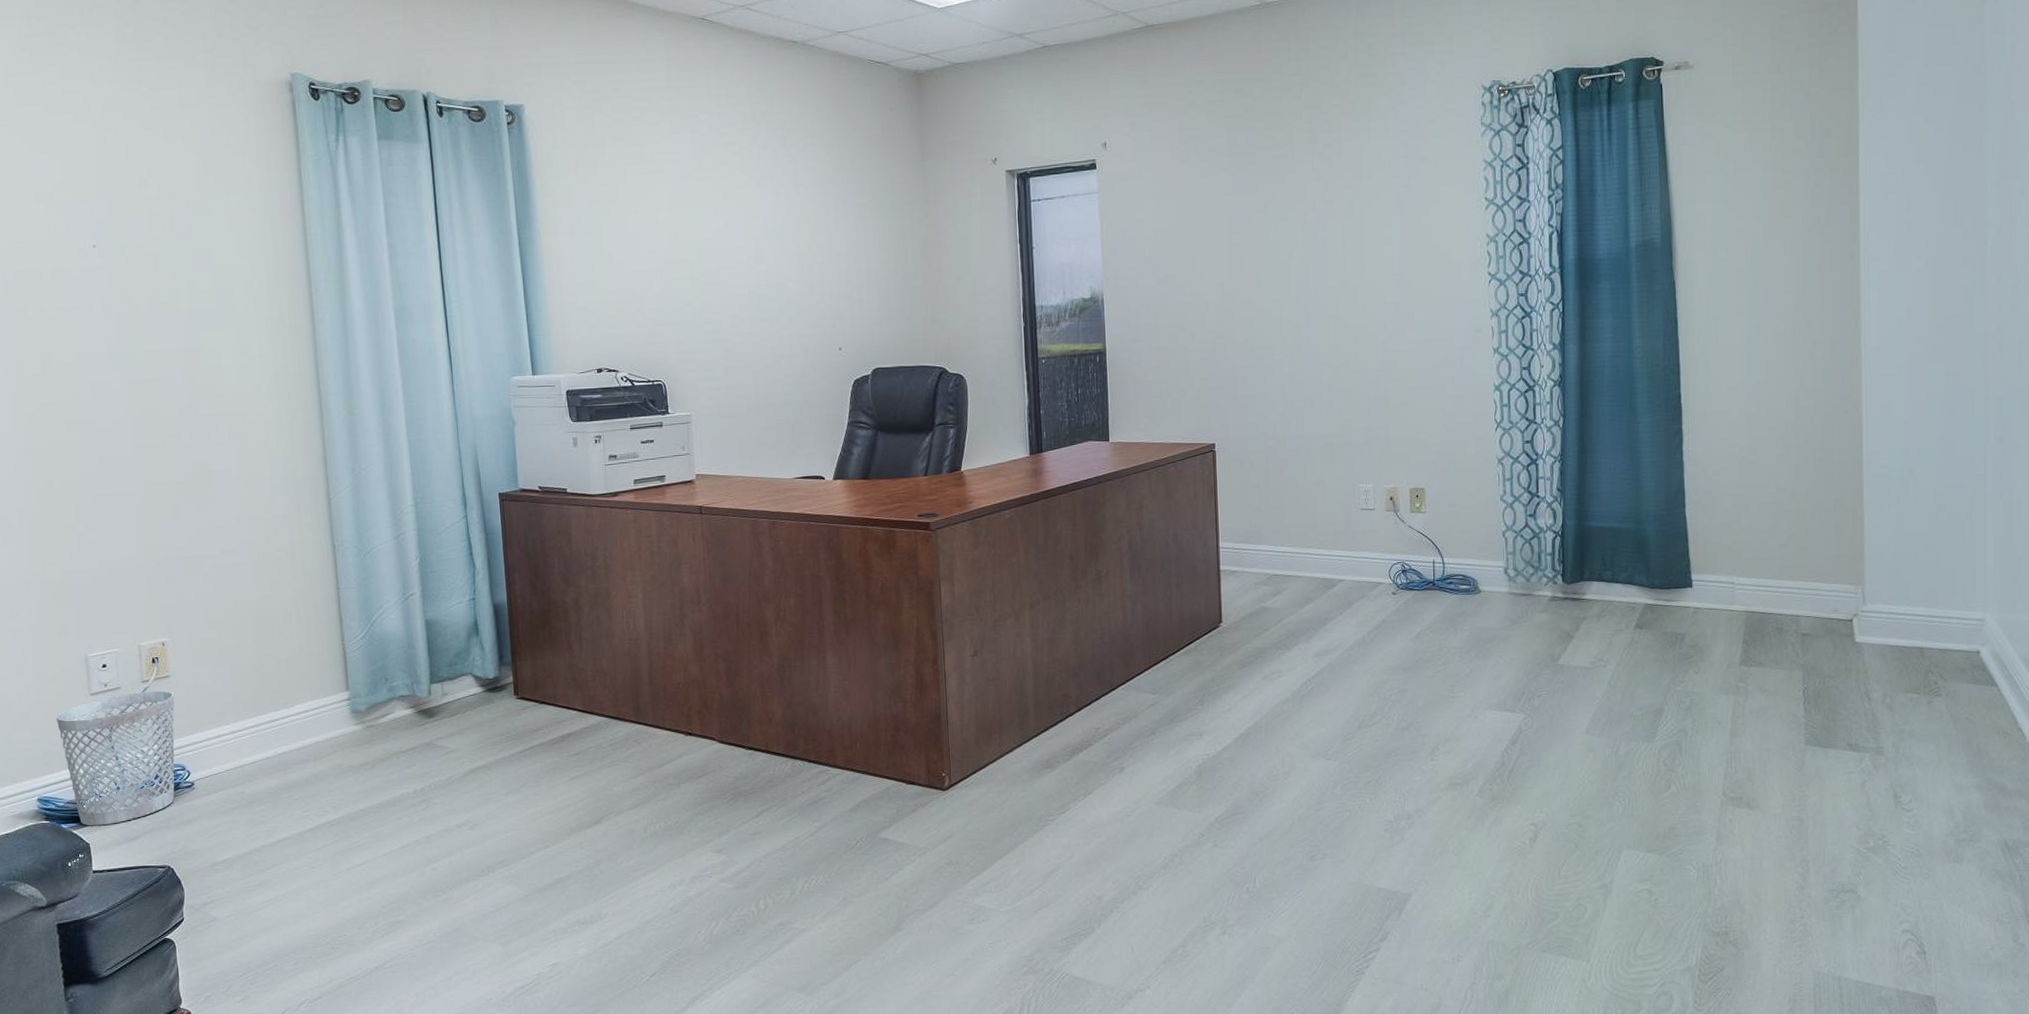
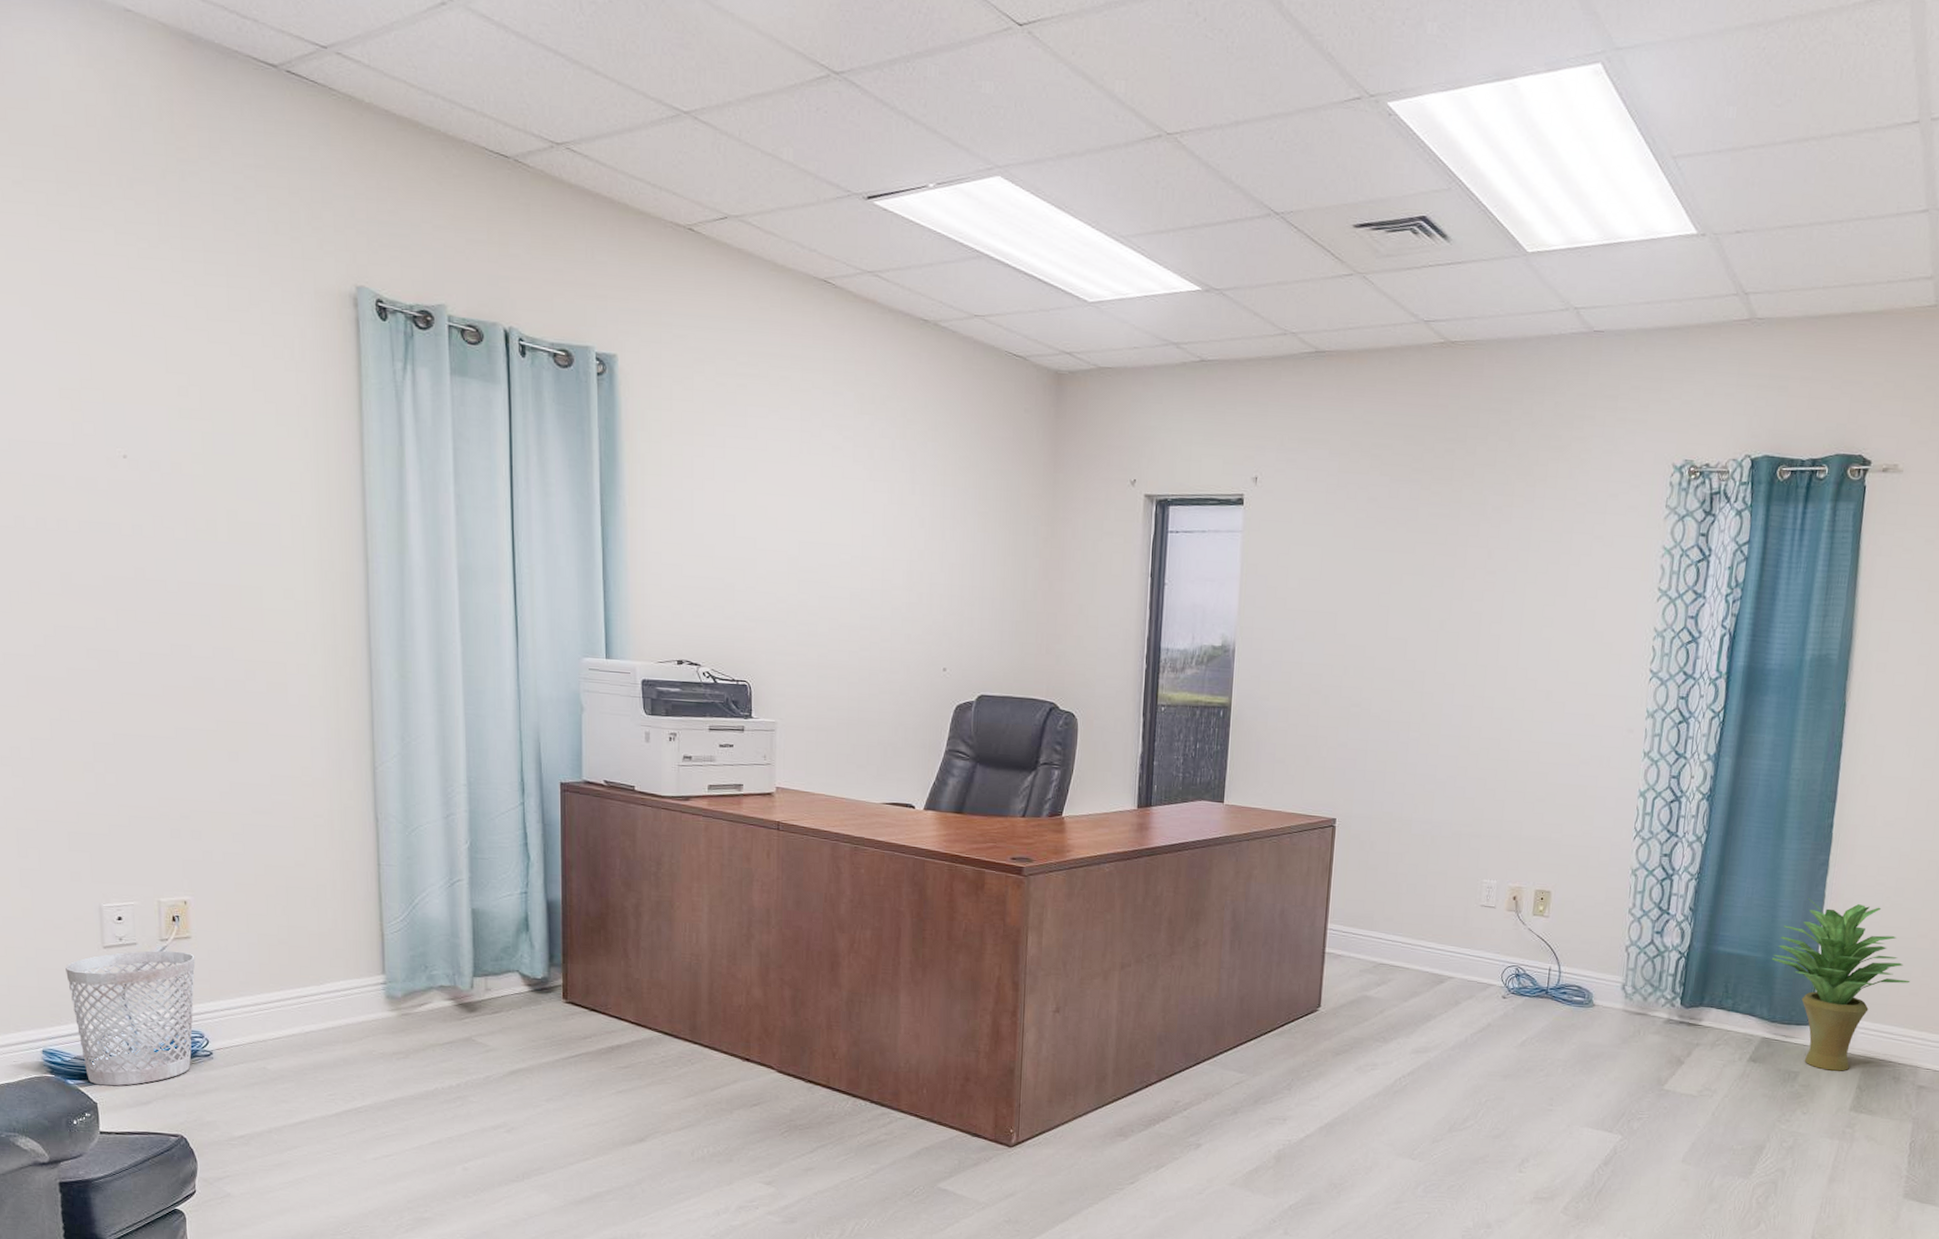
potted plant: none [1642,466,1778,629] -> present [1771,897,1911,1071]

